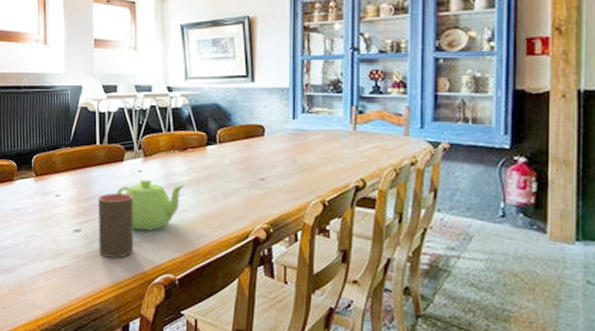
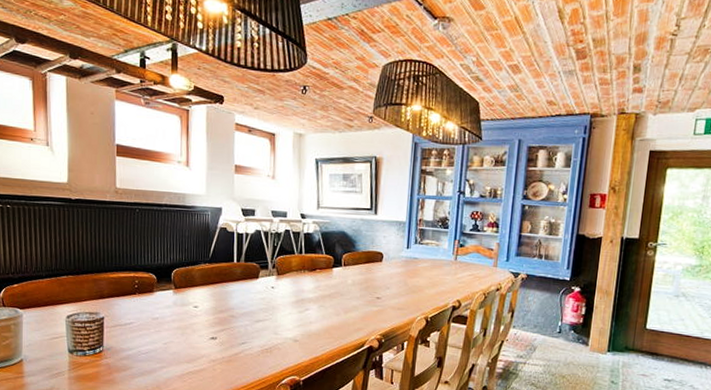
cup: present [98,193,134,258] -> none [232,306,266,363]
teapot: present [117,179,185,231] -> none [251,294,312,340]

